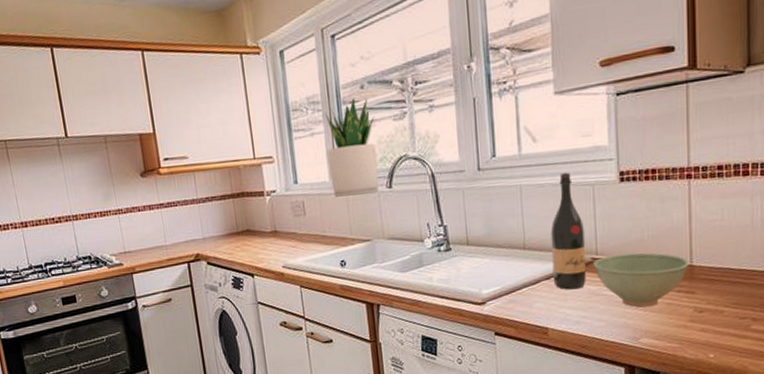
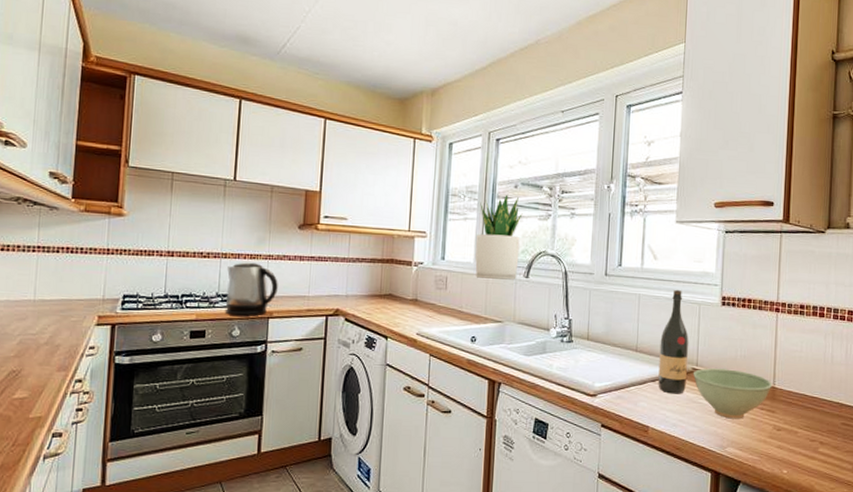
kettle: none [81,219,135,277] -> present [226,262,278,316]

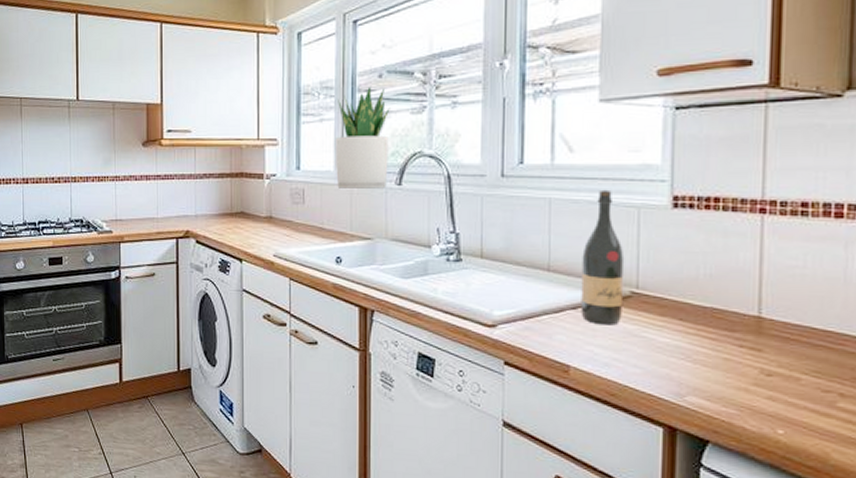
kettle: present [226,262,278,316] -> none [78,185,127,241]
bowl: present [693,368,773,419] -> none [631,291,758,359]

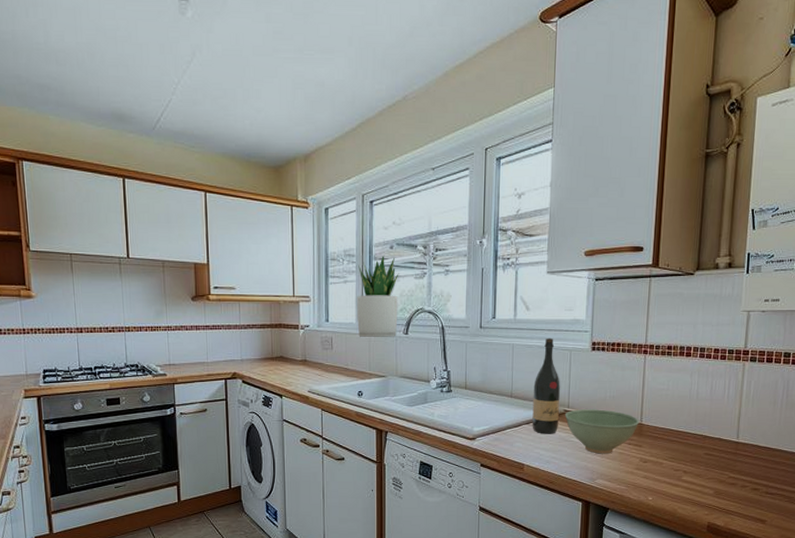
bowl: none [631,291,758,359] -> present [564,409,640,454]

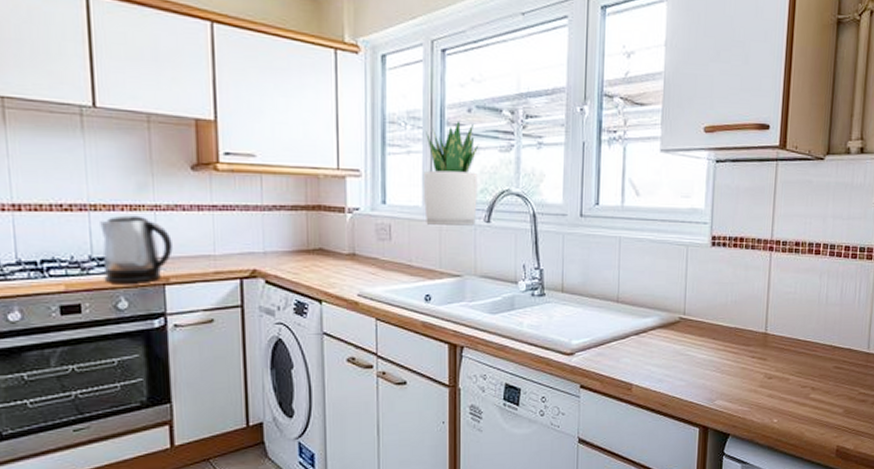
kettle: none [132,334,179,383] -> present [100,215,173,283]
wine bottle: present [532,337,561,434] -> none [642,229,676,347]
bowl: present [564,409,640,454] -> none [680,316,765,370]

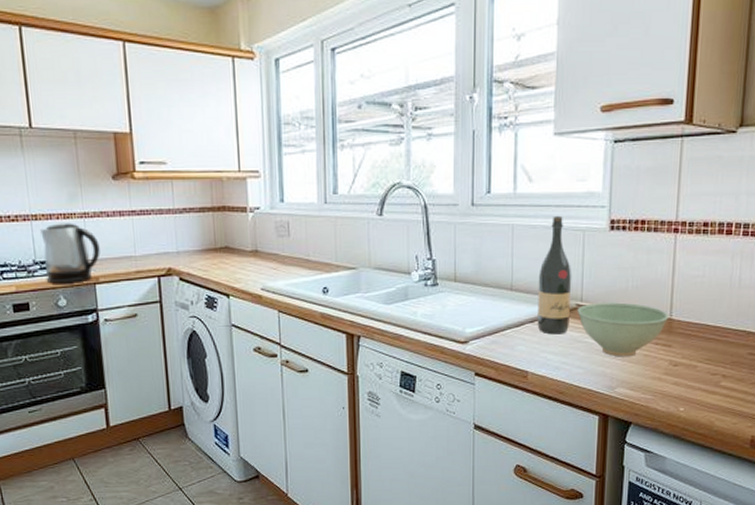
planter: present [424,121,479,226] -> none [318,117,370,220]
wine bottle: none [642,229,676,347] -> present [537,215,572,335]
bowl: none [680,316,765,370] -> present [577,302,669,357]

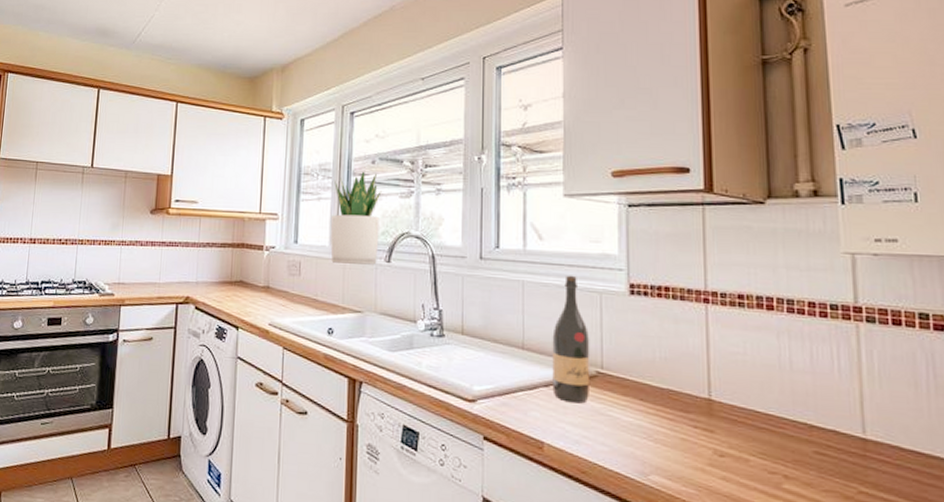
kettle: present [40,223,100,284] -> none [81,248,130,304]
planter: none [318,117,370,220] -> present [330,171,382,265]
bowl: present [577,302,669,357] -> none [597,372,708,439]

